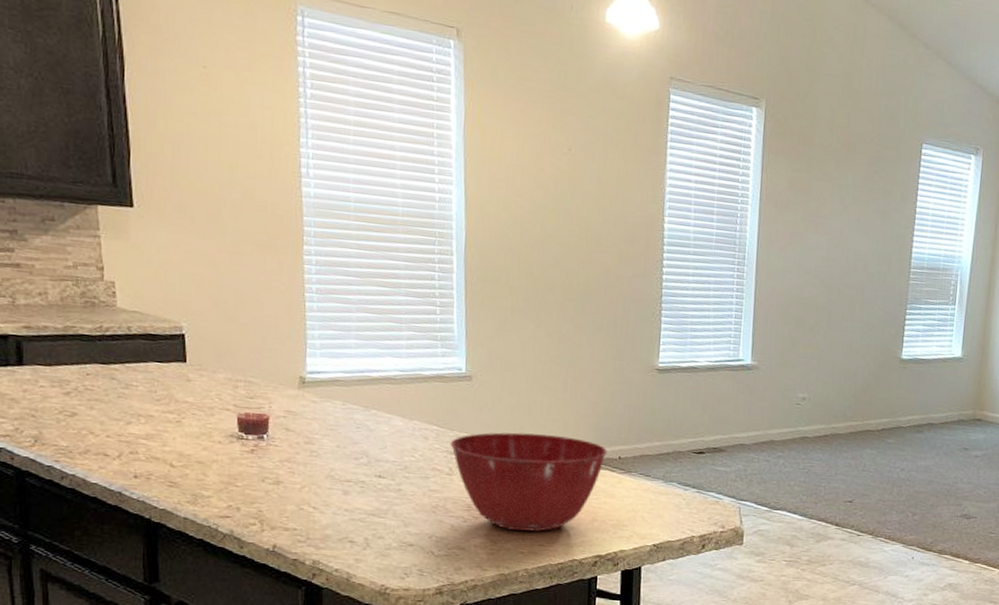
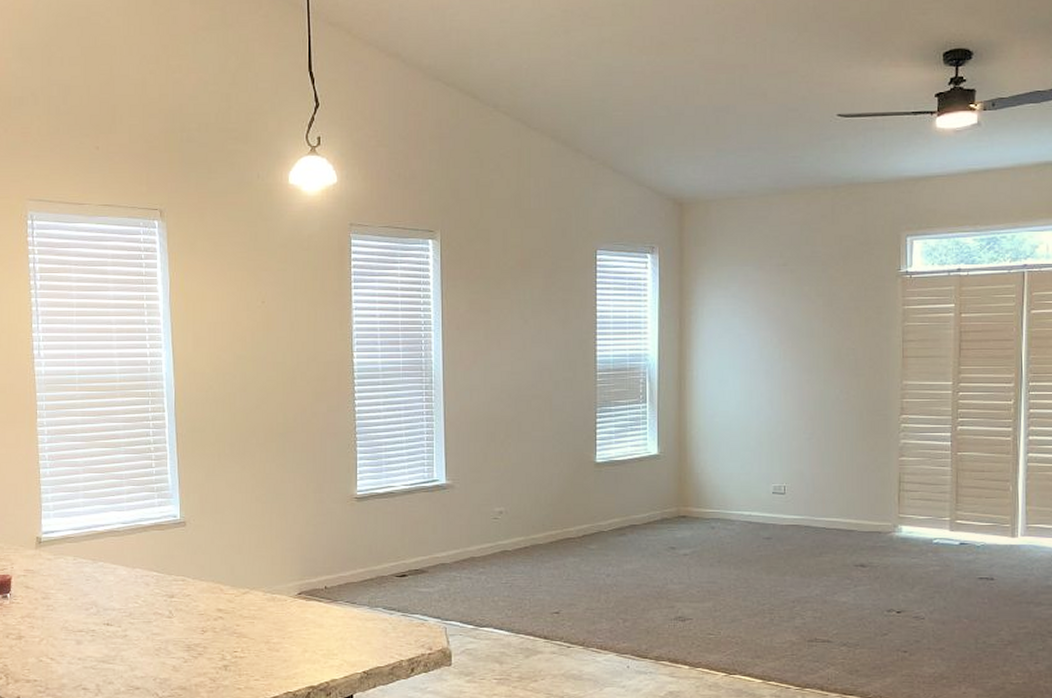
mixing bowl: present [450,432,607,532] -> none [169,571,313,667]

